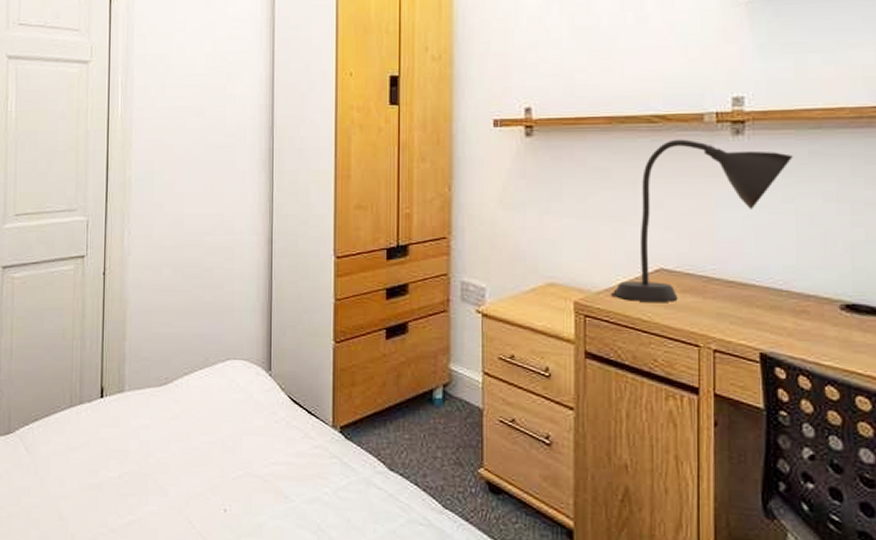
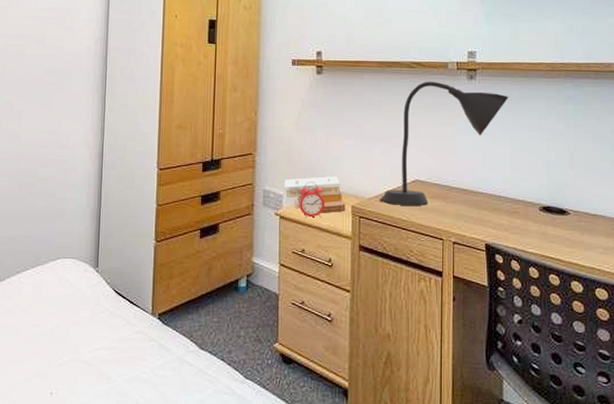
books: none [486,263,566,311] -> present [283,175,346,213]
alarm clock: none [505,270,540,318] -> present [298,181,326,219]

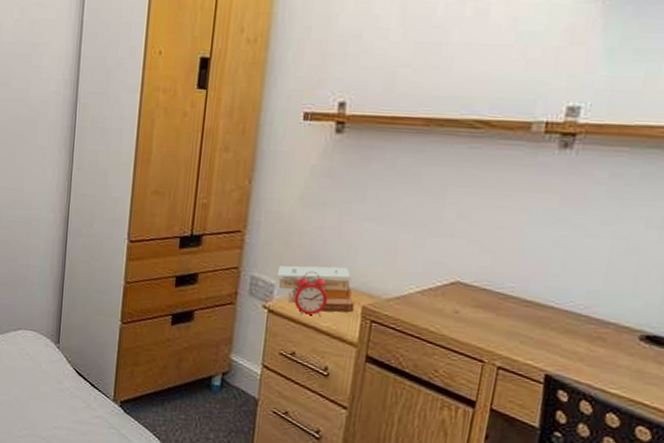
desk lamp: present [380,81,509,206] -> none [401,148,623,316]

